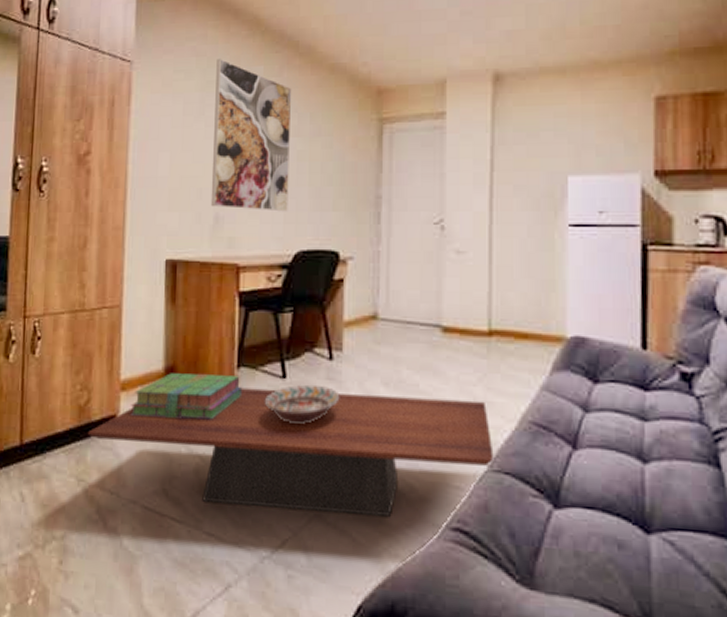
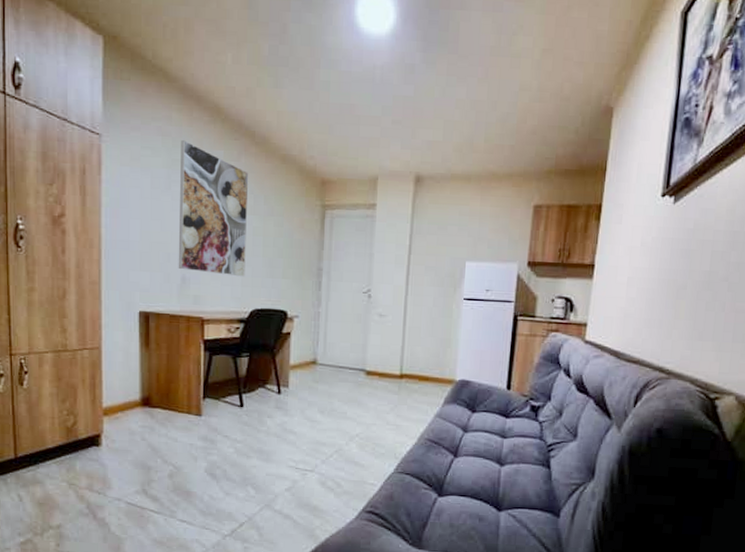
coffee table: present [87,387,494,518] -> none [75,414,399,506]
stack of books: present [130,373,242,420] -> none [112,402,207,438]
decorative bowl: present [264,385,340,424] -> none [225,412,286,441]

